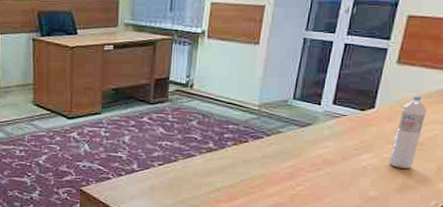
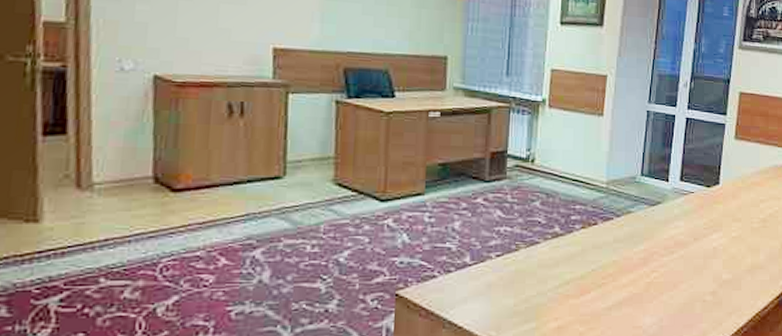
water bottle: present [389,96,427,169] -> none [738,171,766,247]

